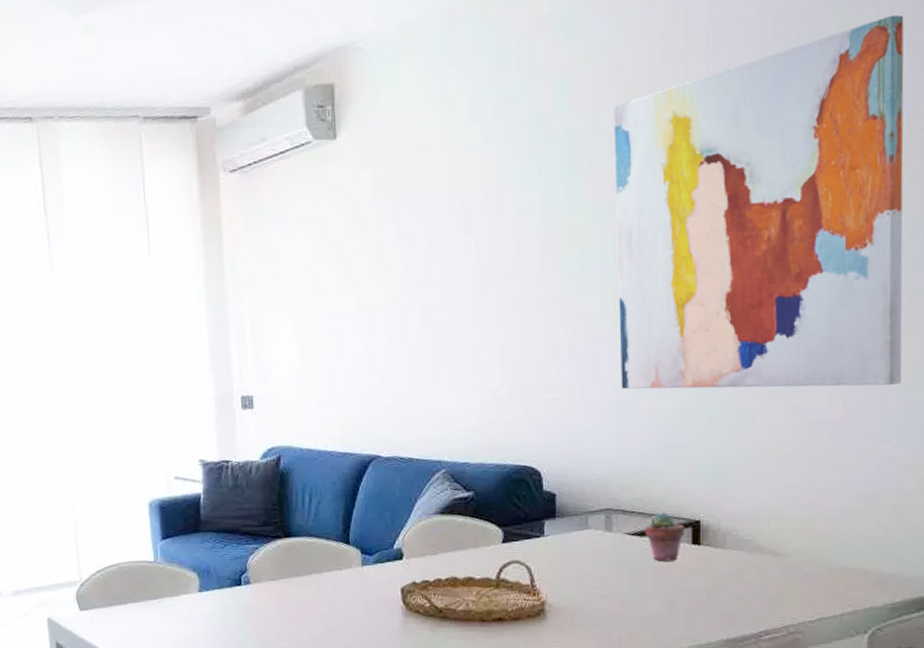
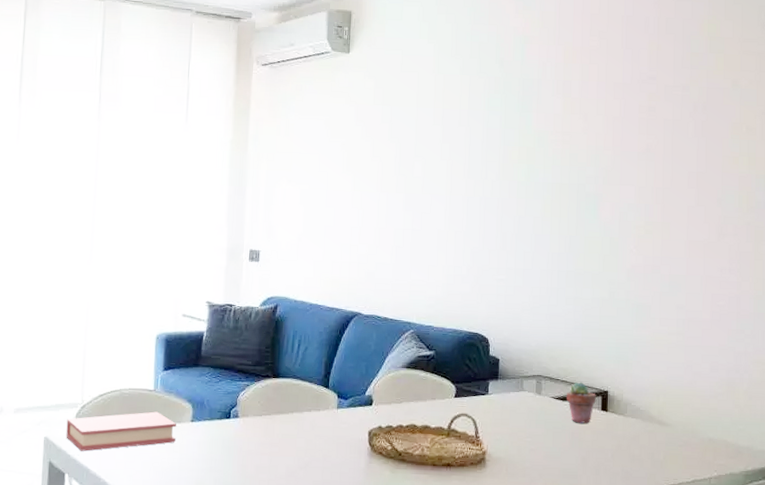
book: none [67,584,185,630] -> present [66,411,176,451]
wall art: present [613,14,904,390] -> none [553,31,751,297]

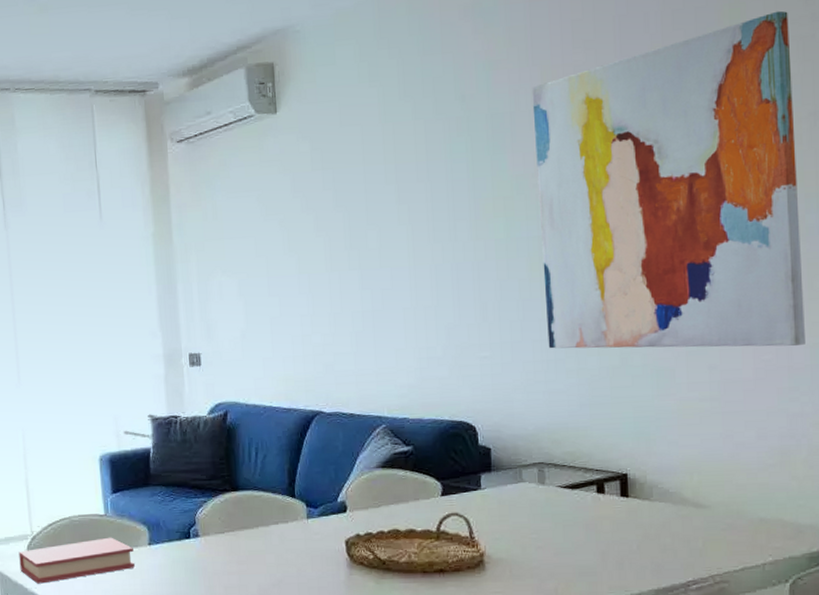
wall art: none [553,31,751,297] -> present [531,10,805,349]
potted succulent: present [566,382,596,424] -> none [575,466,613,513]

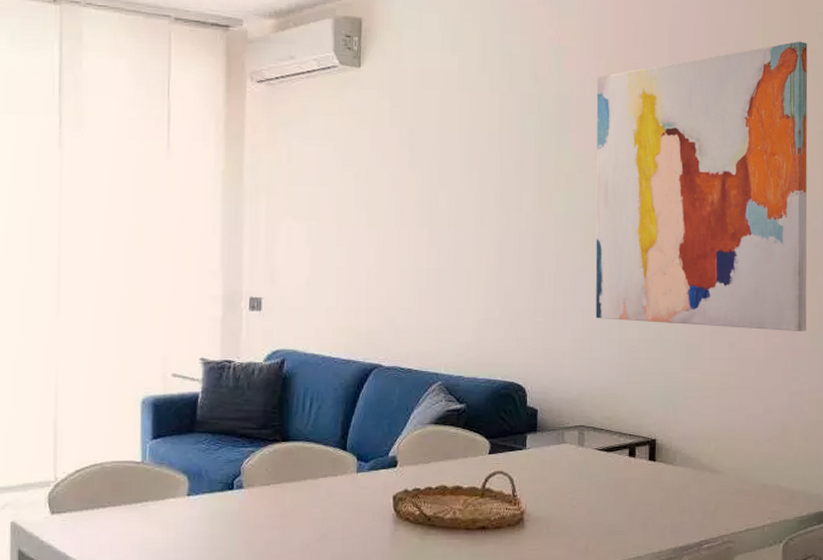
book: present [19,537,135,584] -> none [37,486,170,536]

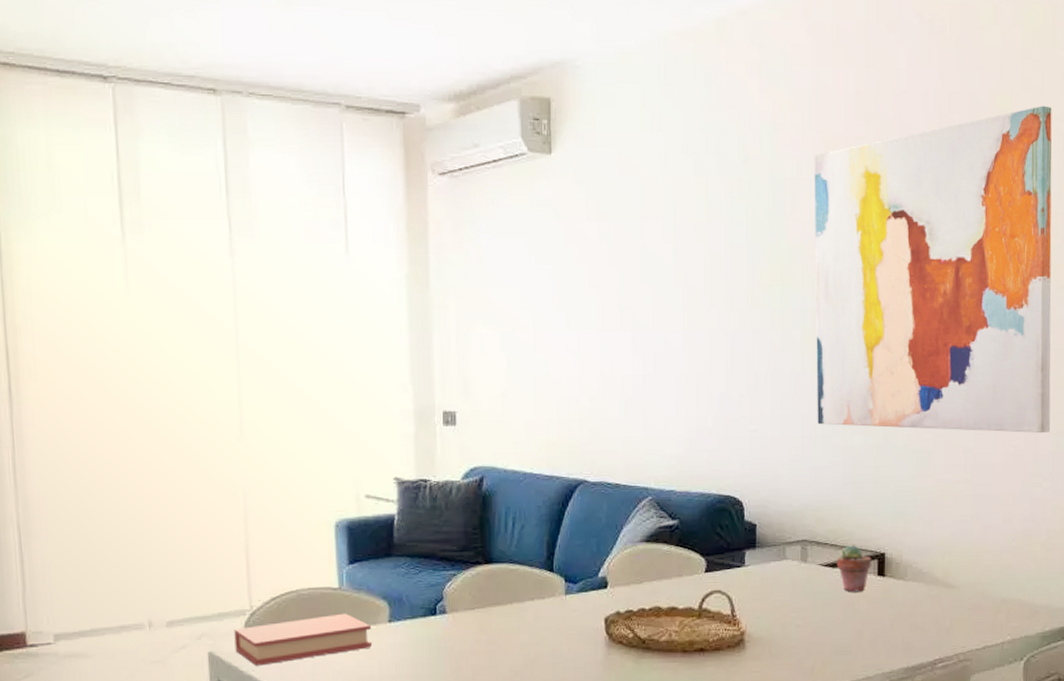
book: none [37,486,170,536] -> present [234,613,372,666]
potted succulent: none [611,431,643,475] -> present [836,545,871,592]

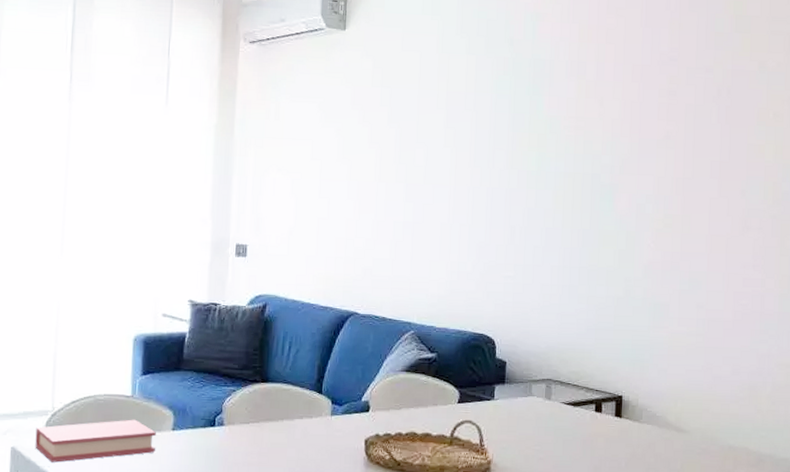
wall art: present [814,105,1052,434] -> none [565,9,779,295]
potted succulent: present [836,545,871,592] -> none [577,386,610,431]

